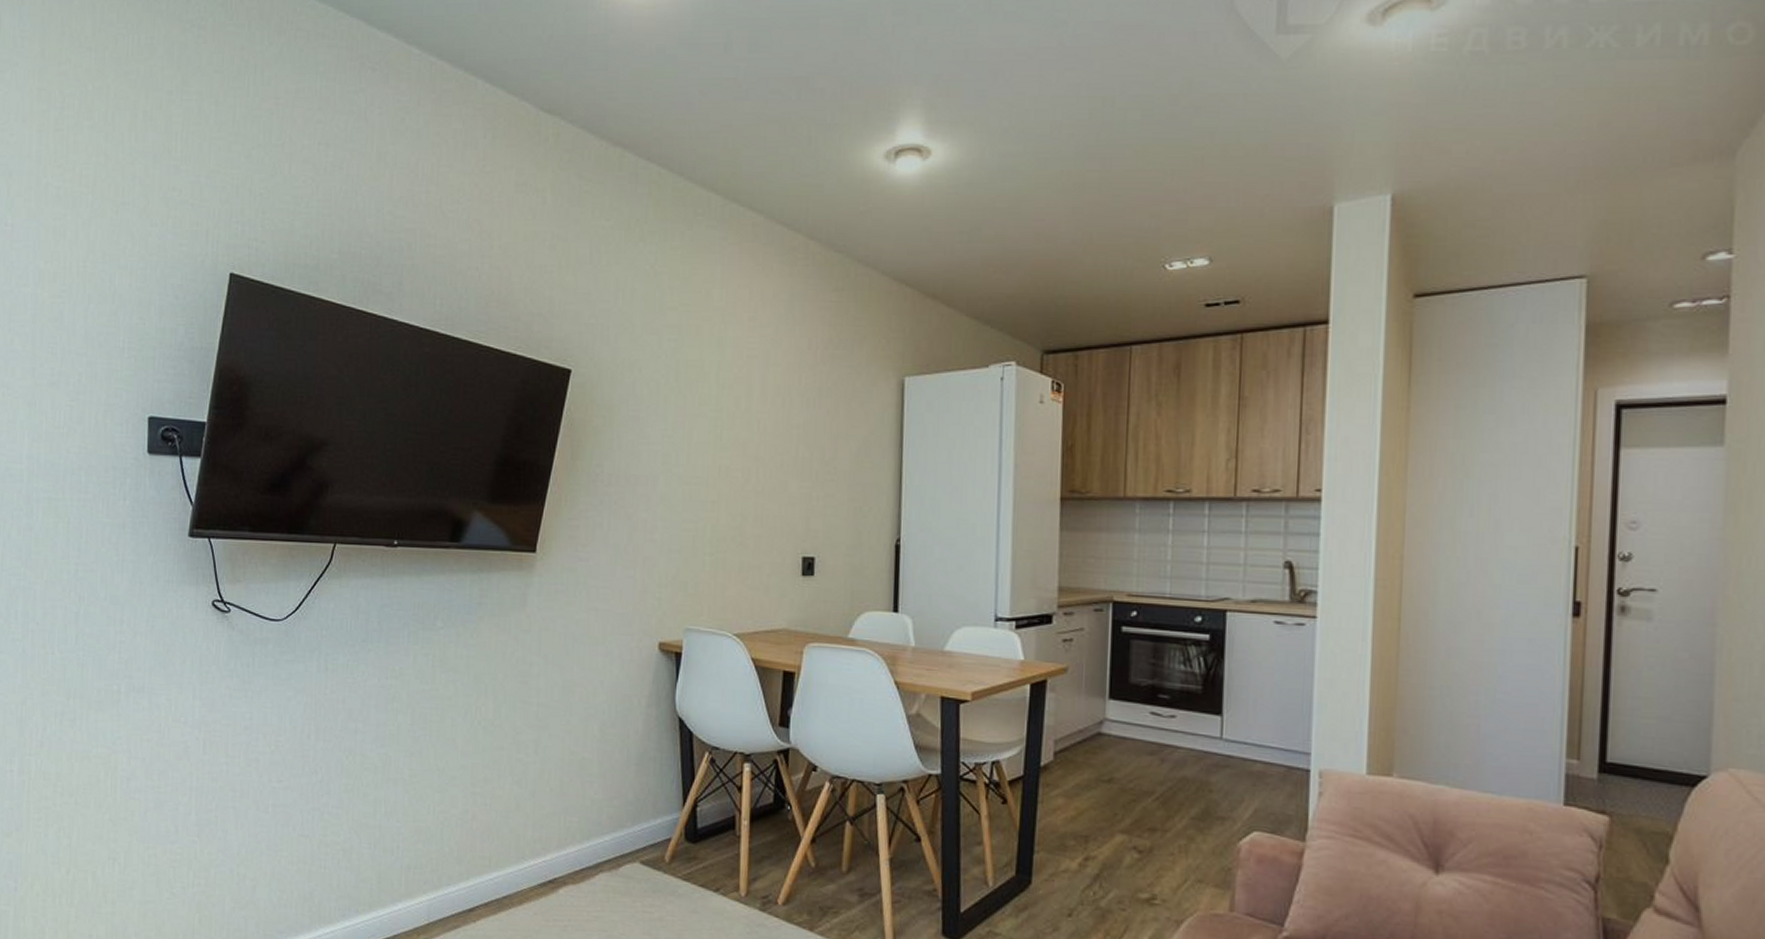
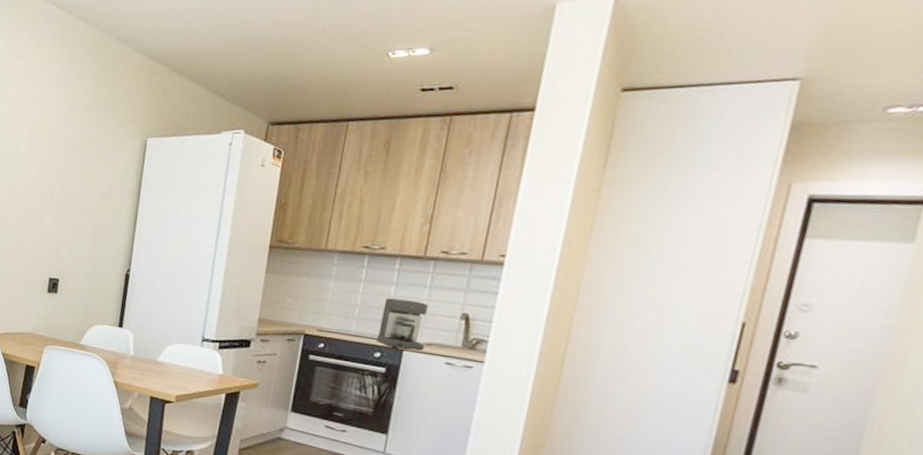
coffee maker: none [1196,550,1249,610] -> present [377,298,428,351]

